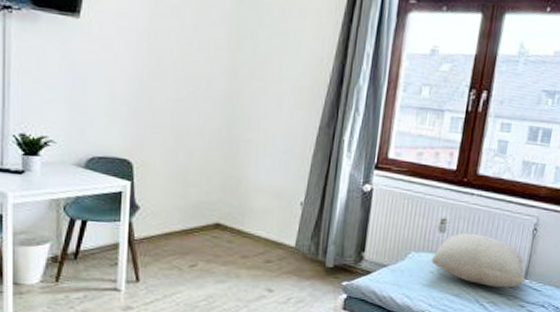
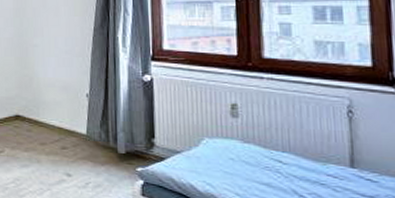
pillow: present [431,232,526,288] -> none [228,117,353,177]

